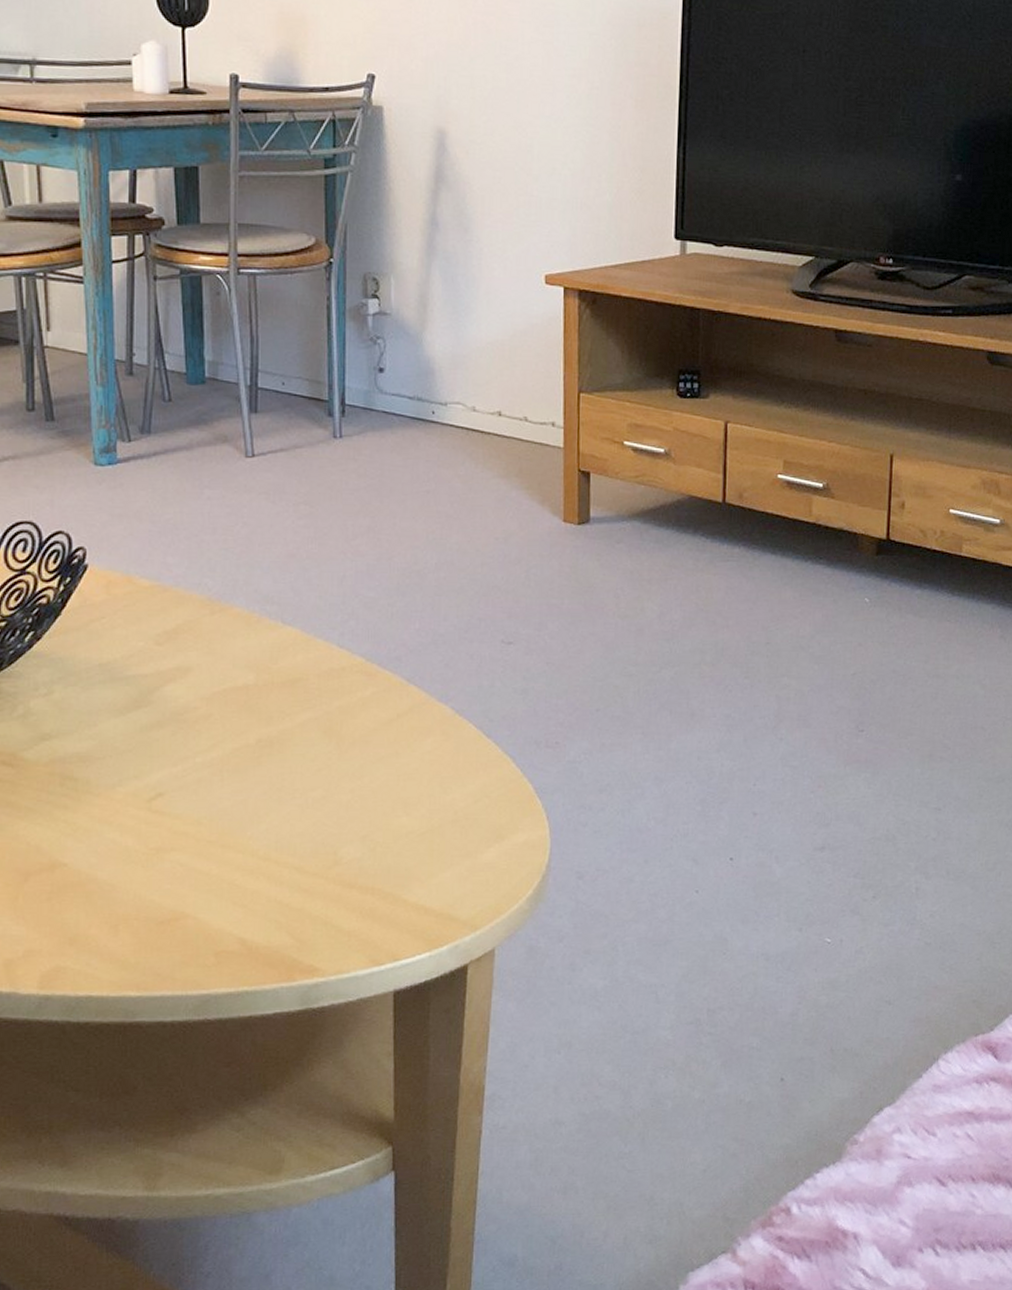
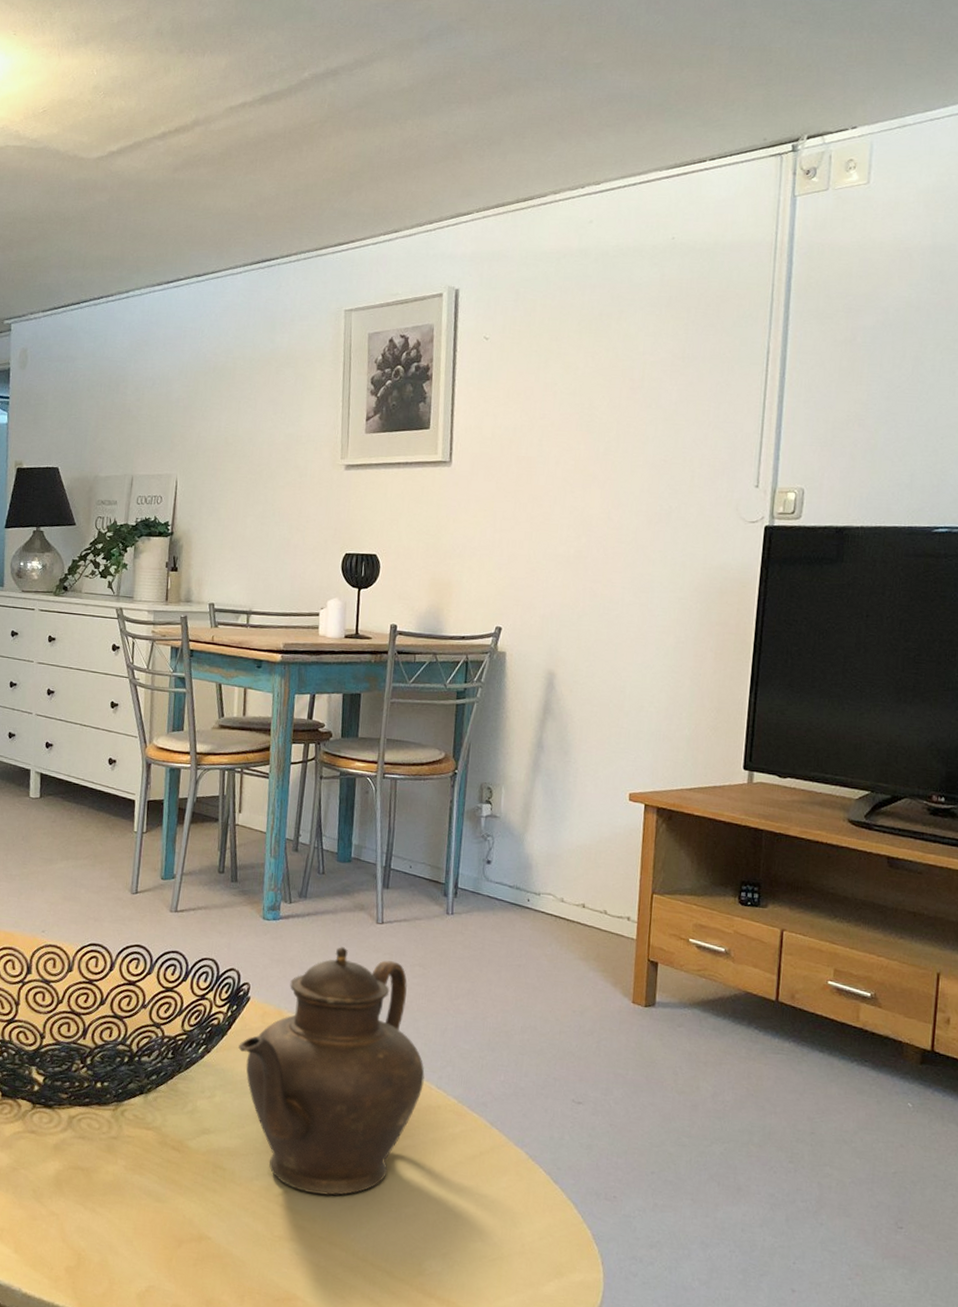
teapot: none [79,490,322,791] -> present [238,947,425,1196]

